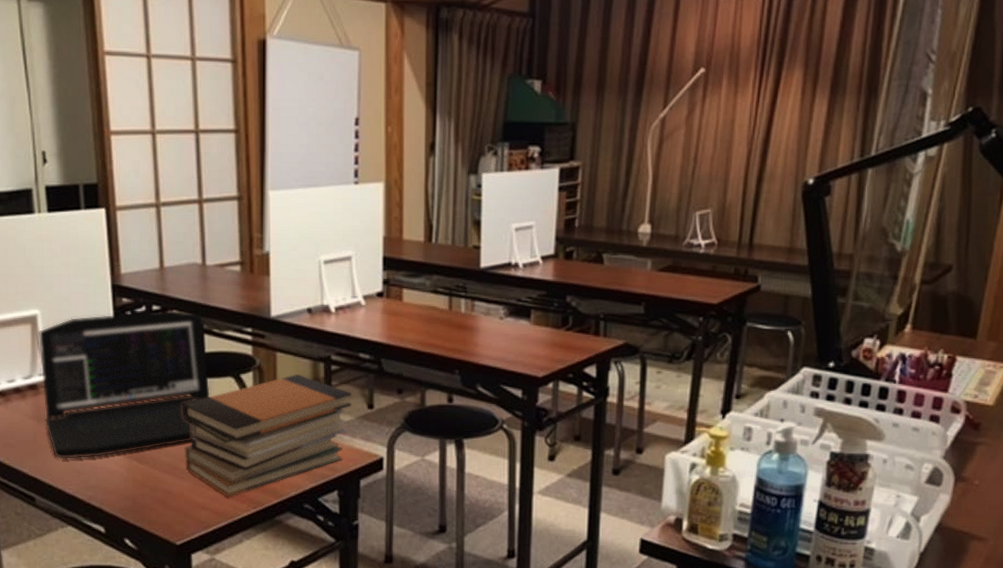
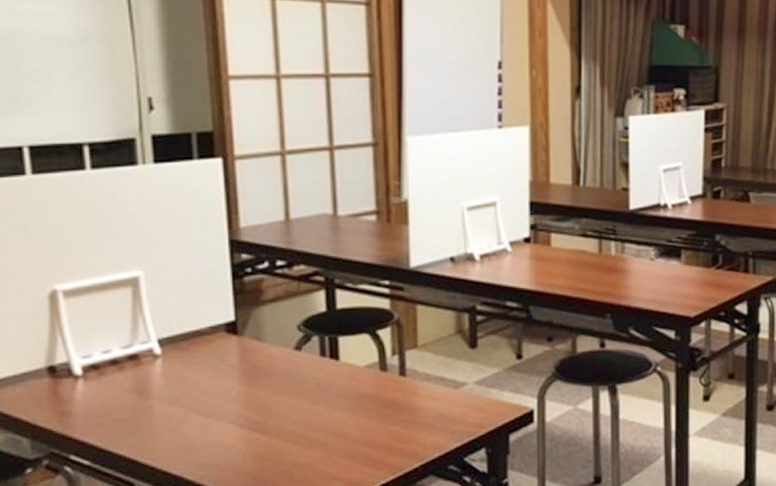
laptop: present [39,310,210,459] -> none [141,265,343,436]
book stack: present [183,374,353,497] -> none [312,326,500,465]

